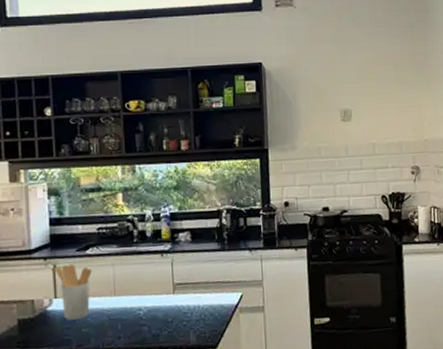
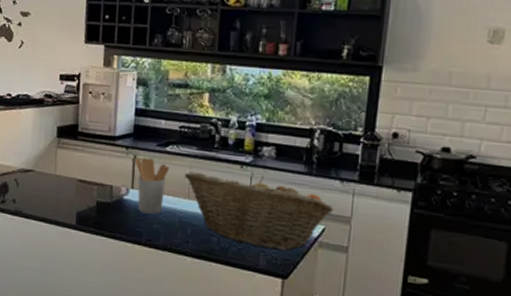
fruit basket: none [107,259,248,327] -> present [184,171,334,251]

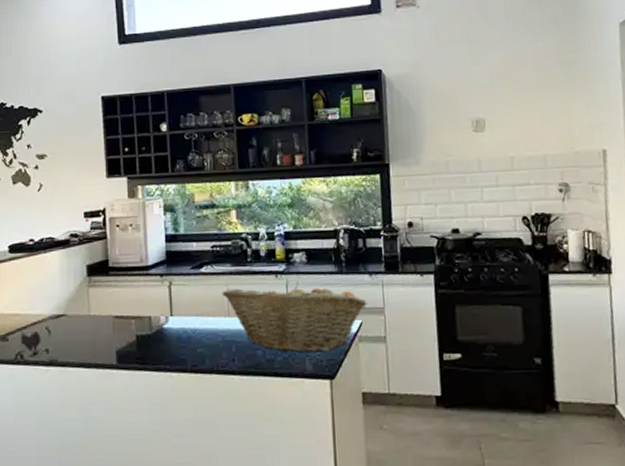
utensil holder: present [134,158,169,215] -> none [170,282,206,339]

